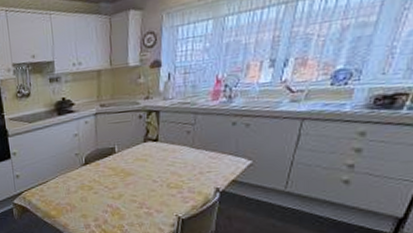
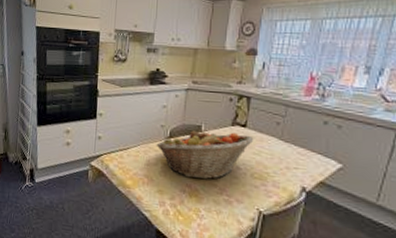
fruit basket: none [73,148,167,199] -> present [156,130,254,180]

